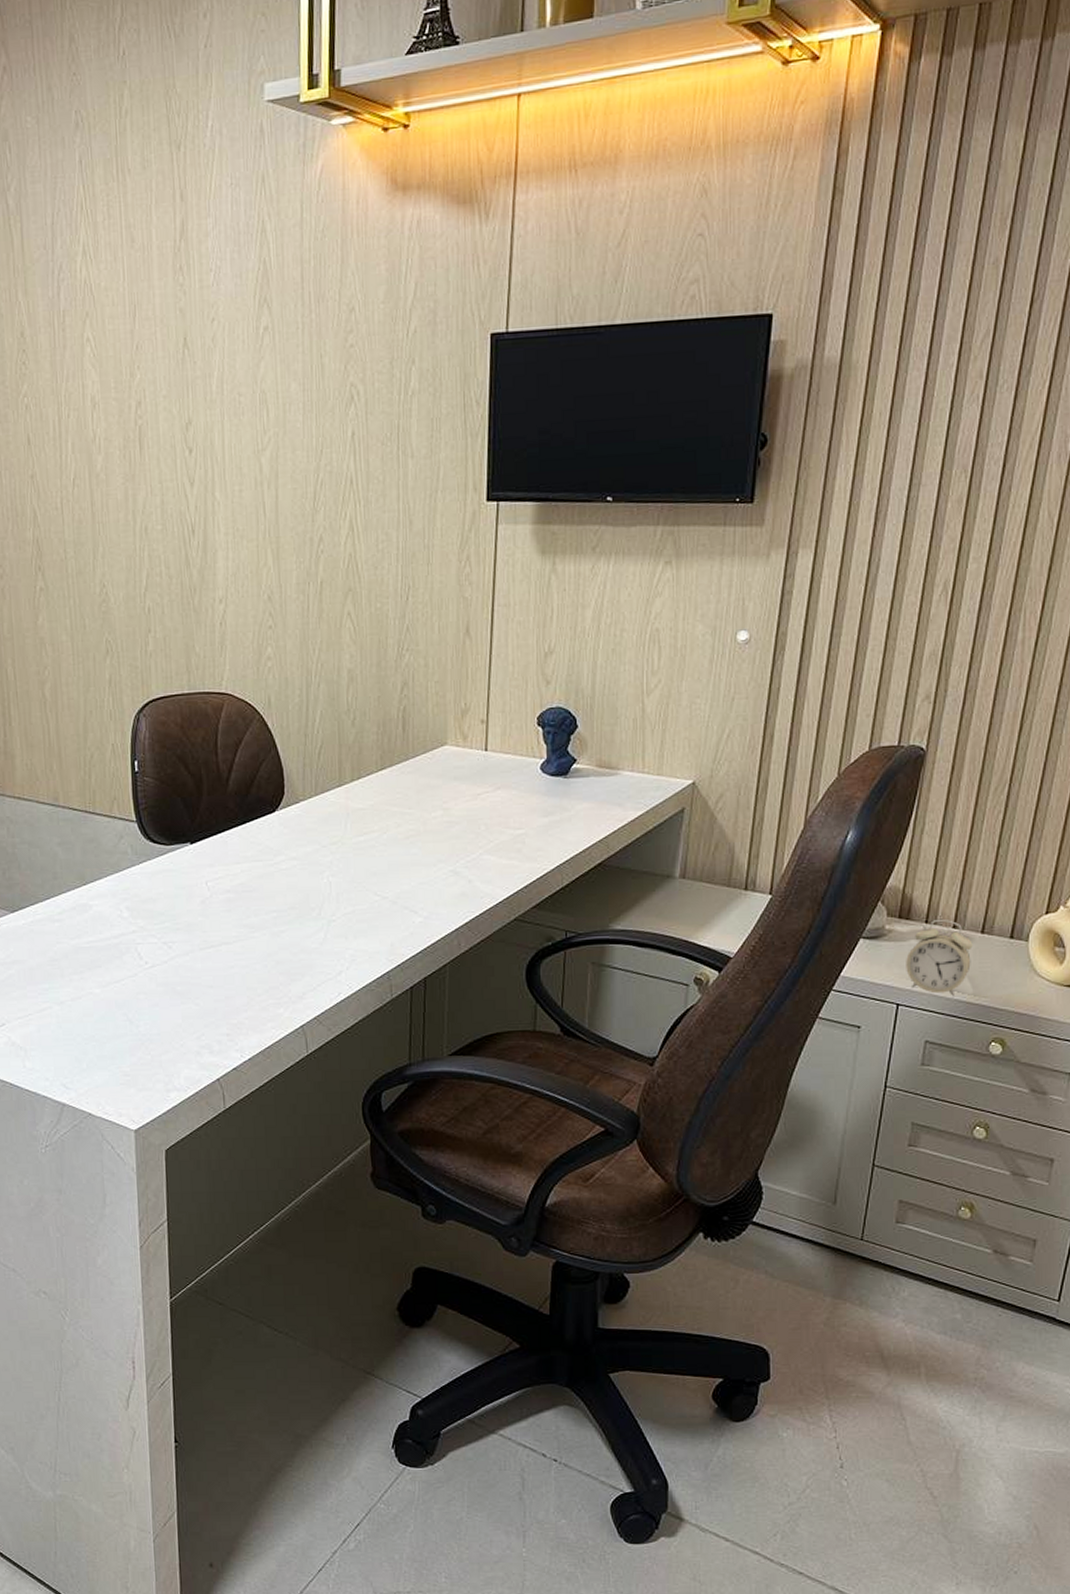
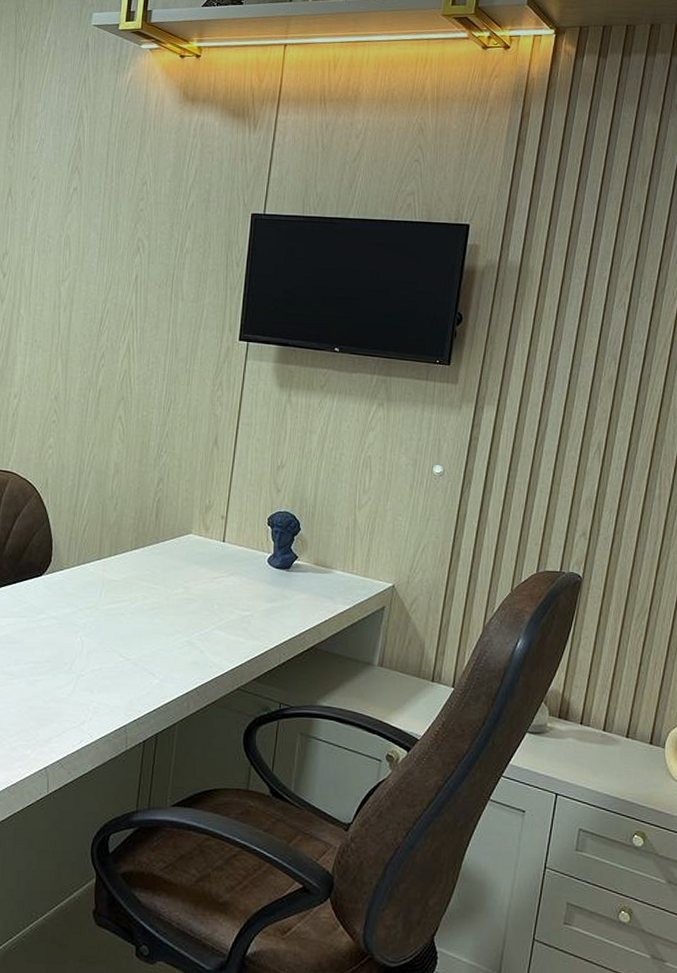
alarm clock: present [906,920,973,997] -> none [564,722,619,792]

